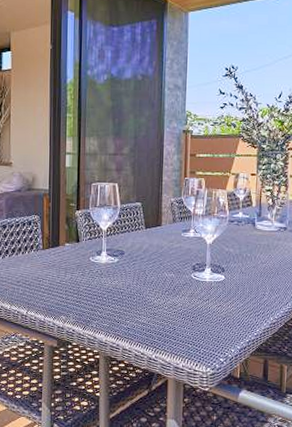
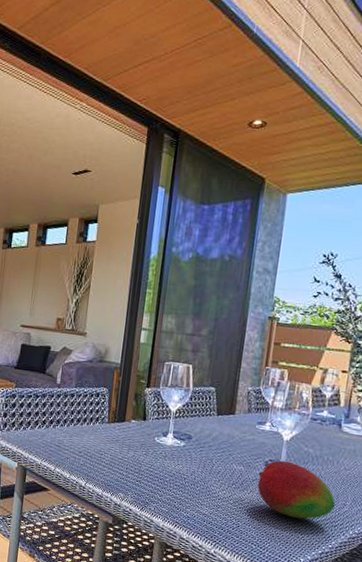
fruit: none [188,262,256,313] -> present [257,460,335,519]

